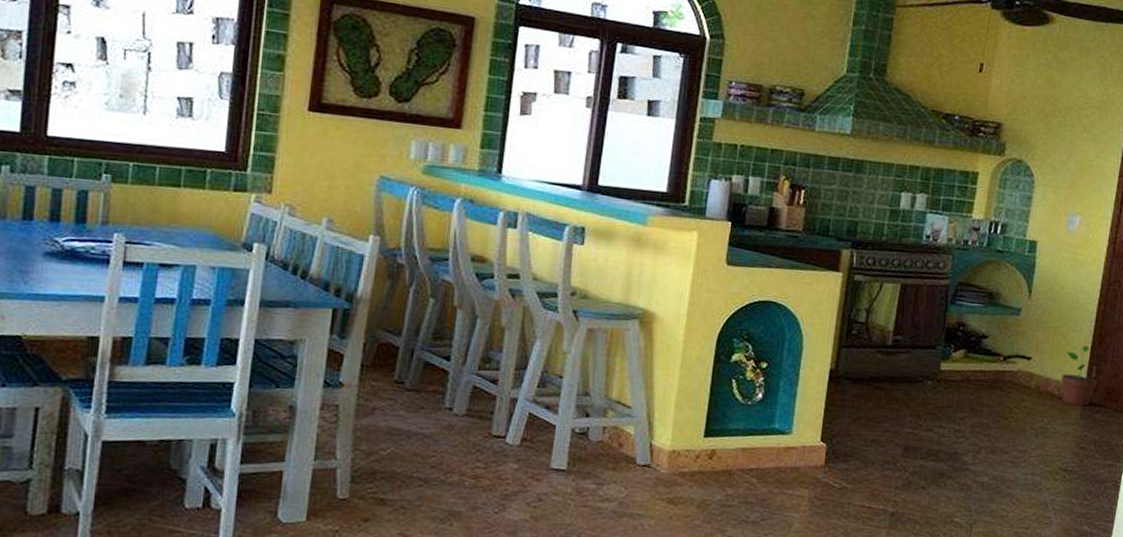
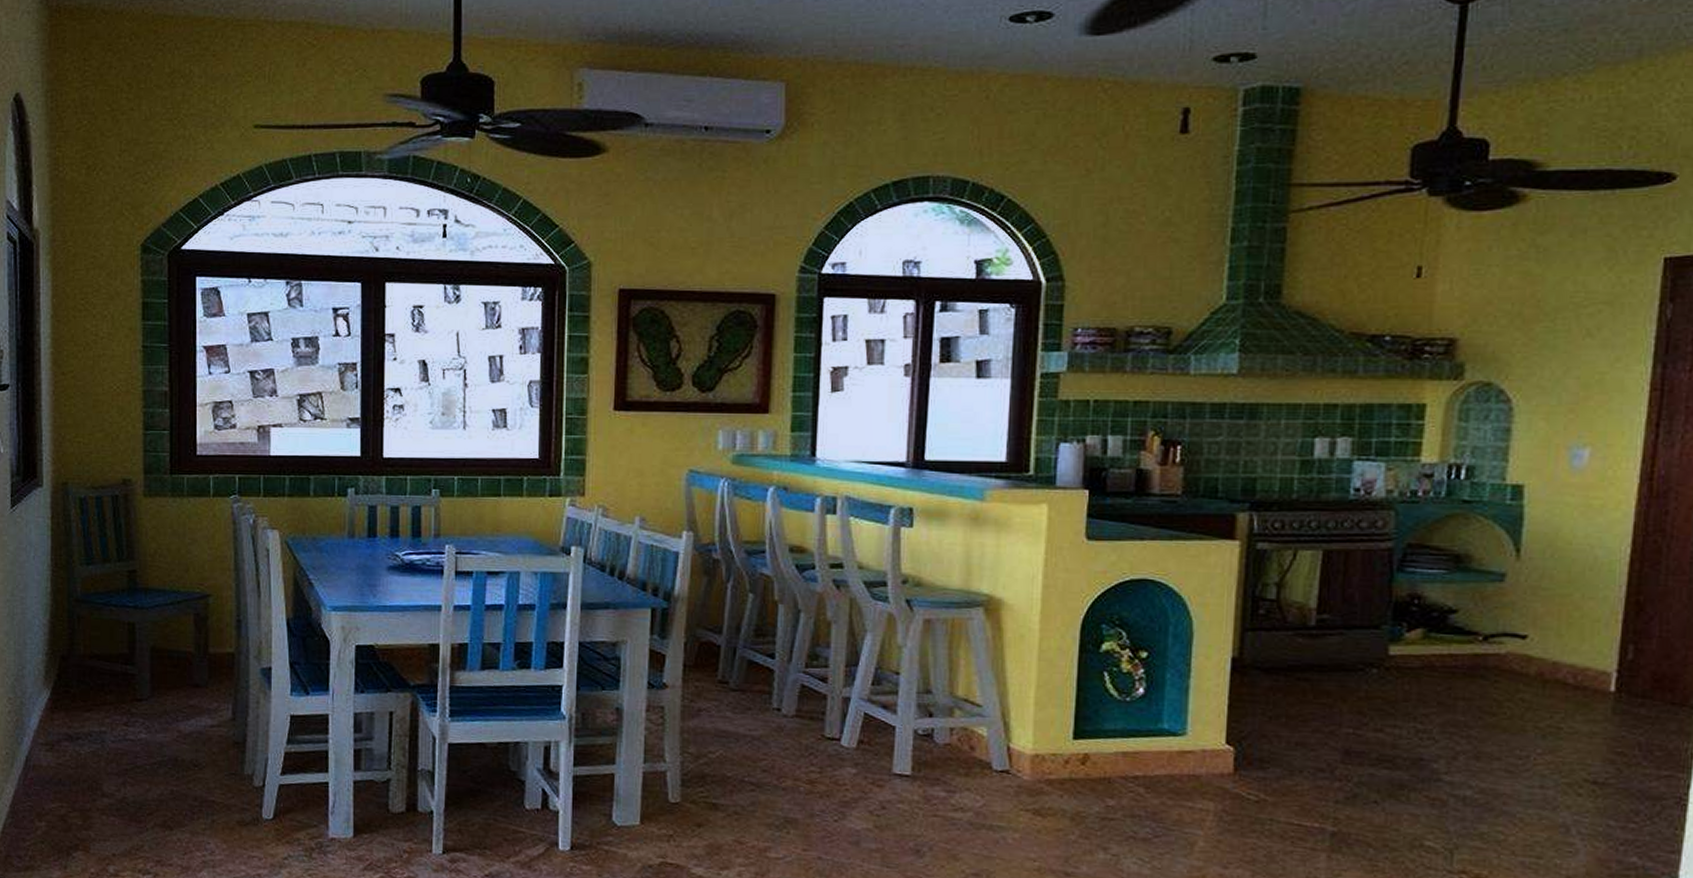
potted plant: present [1061,345,1097,406] -> none [1578,617,1636,697]

